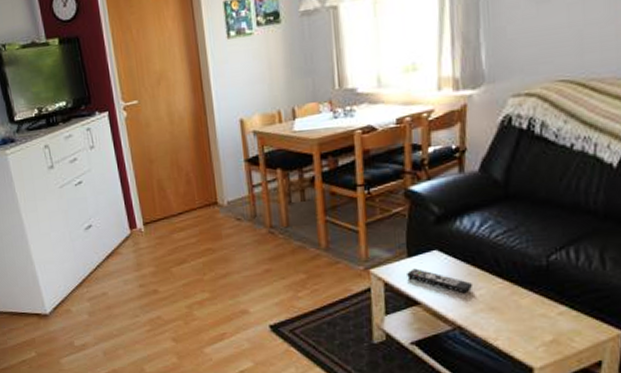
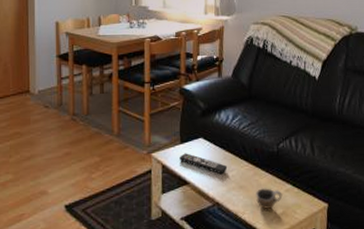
cup: none [514,310,554,337] -> present [256,188,283,210]

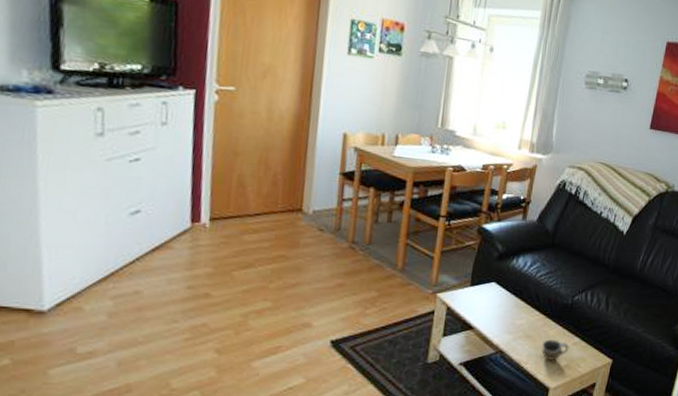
remote control: present [180,153,228,174] -> none [467,296,518,321]

